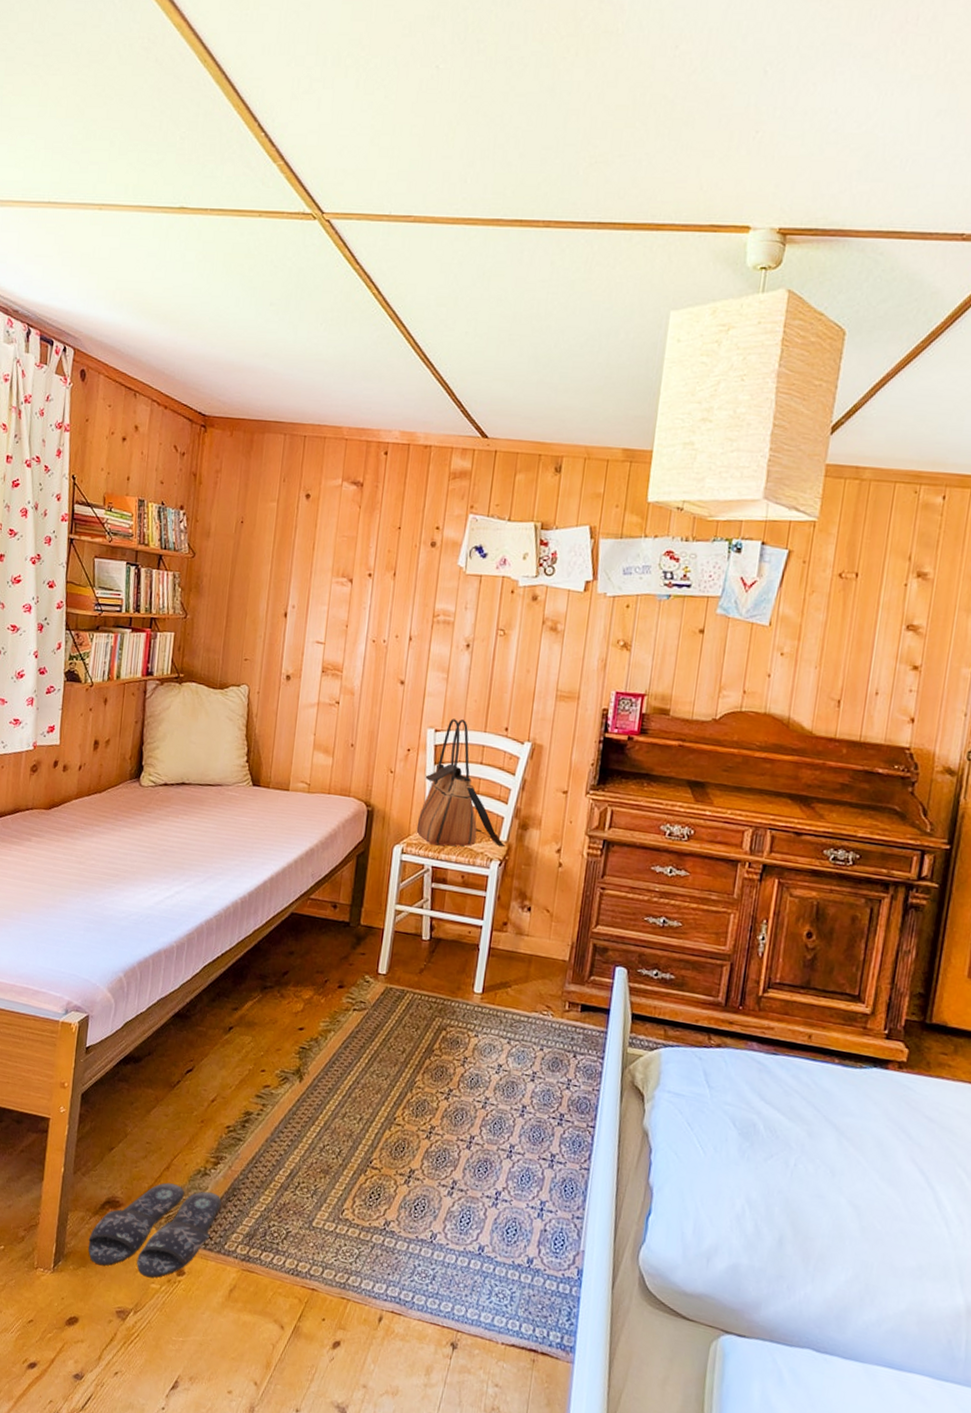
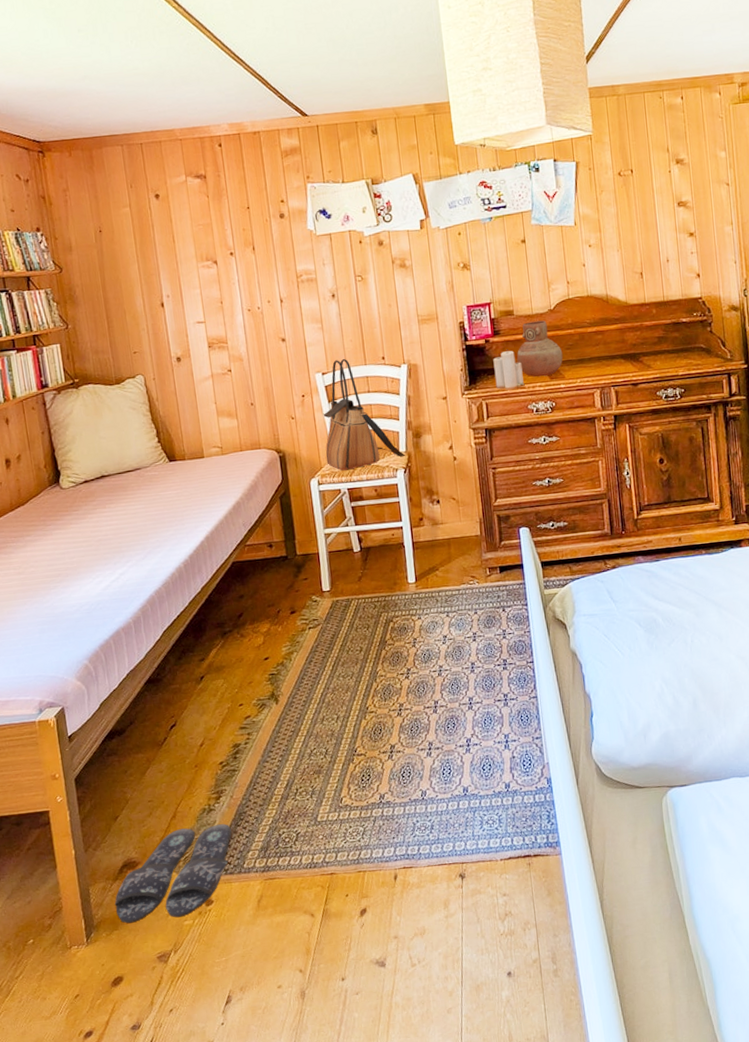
candle: none [628,753,665,804] -> present [493,349,525,391]
vase: none [660,727,718,797] -> present [516,320,563,377]

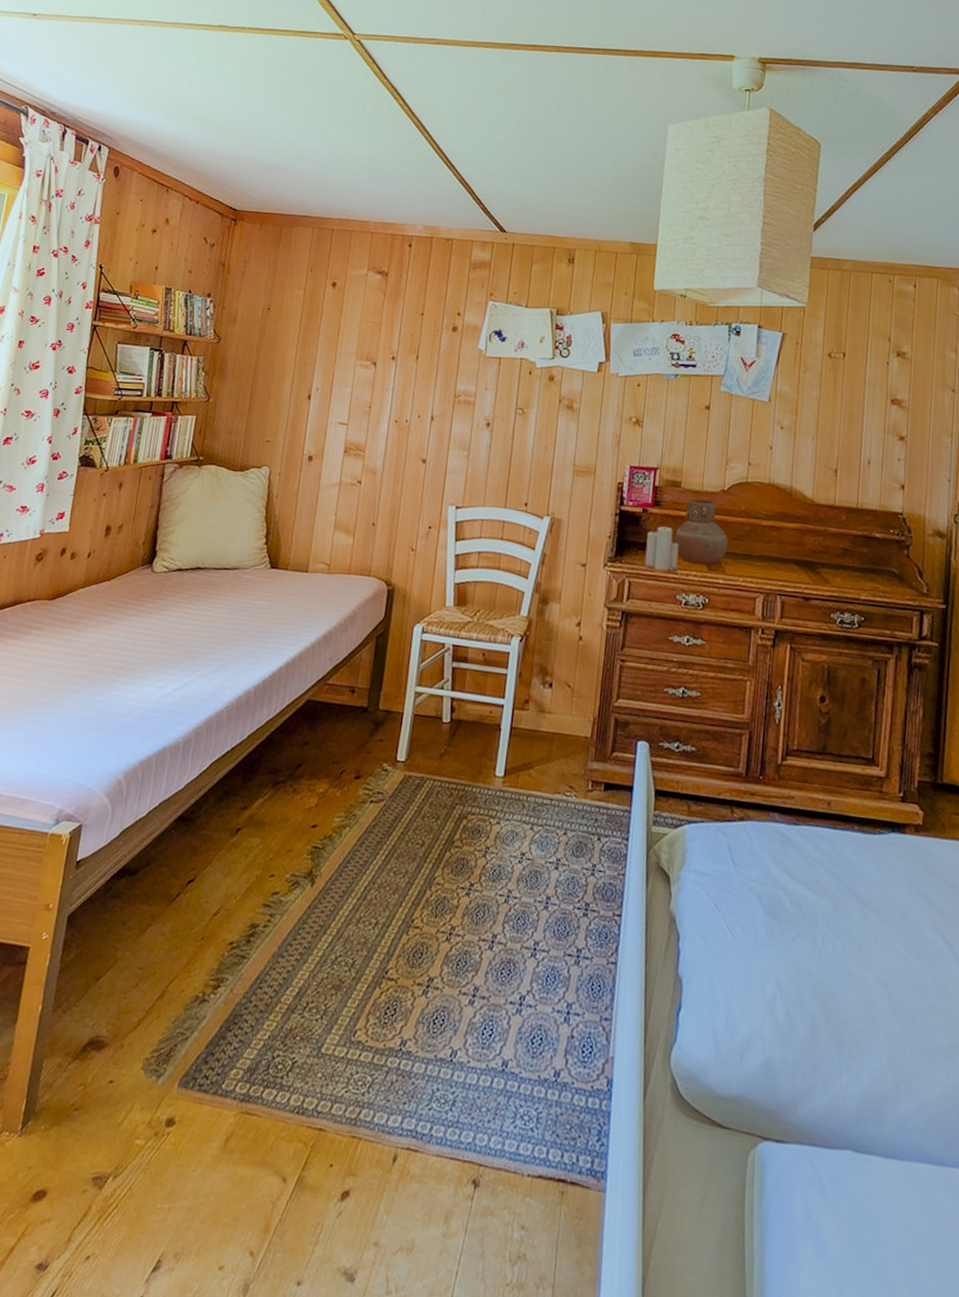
slippers: present [114,824,232,923] -> none [64,1014,221,1132]
tote bag: present [323,358,406,471] -> none [437,495,526,624]

